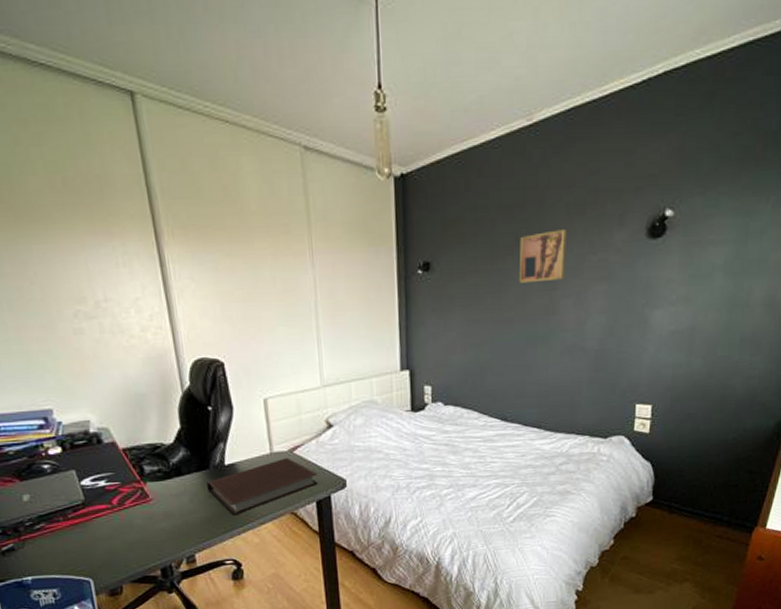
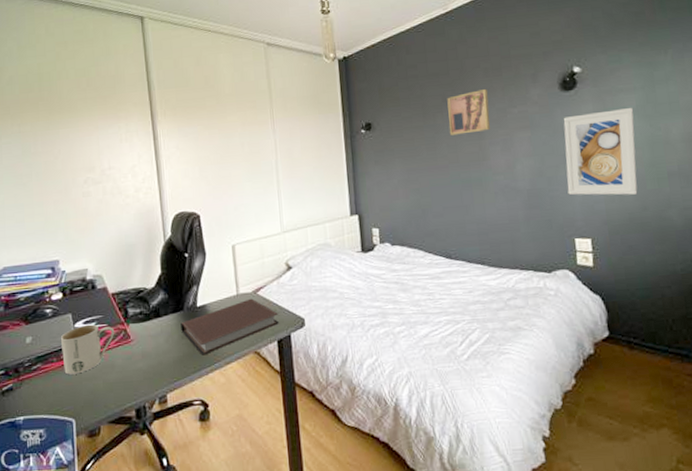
mug: none [64,482,131,535] -> present [60,324,115,375]
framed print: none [636,264,721,361] -> present [563,108,638,195]

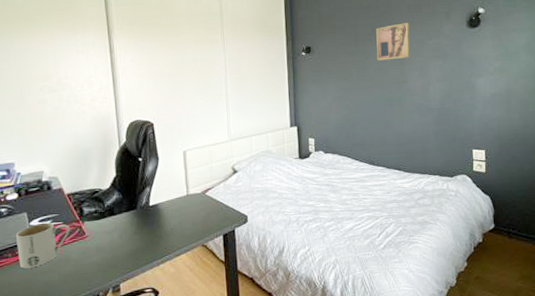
notebook: present [181,298,279,356] -> none [134,198,225,249]
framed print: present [563,108,638,195] -> none [468,45,523,116]

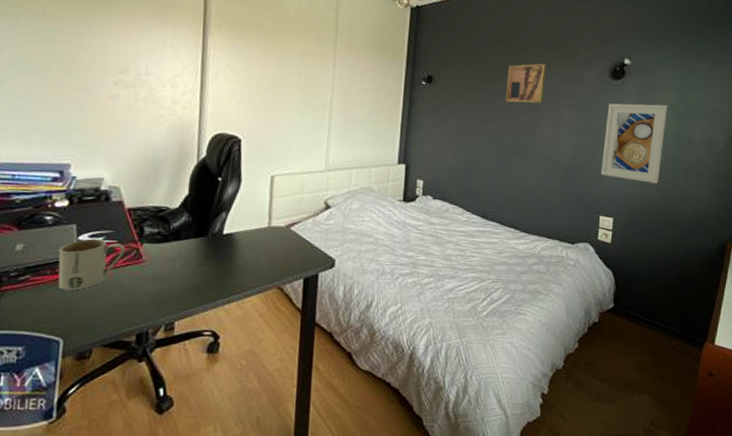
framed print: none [468,45,523,116] -> present [600,103,668,184]

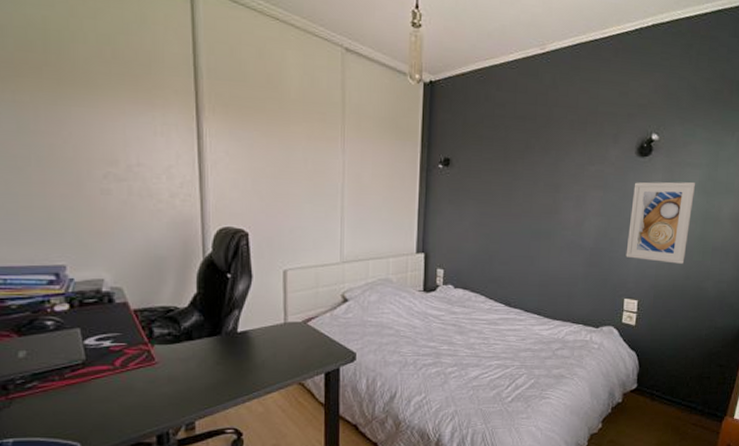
mug: present [58,238,126,291] -> none [64,342,136,396]
wall art: present [505,63,546,104] -> none [527,141,570,185]

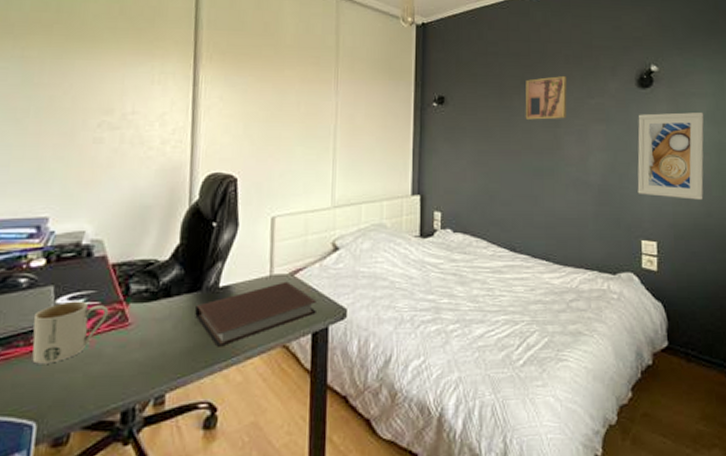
mug: none [64,342,136,396] -> present [32,301,109,364]
notebook: none [217,328,328,383] -> present [195,281,317,347]
wall art: none [527,141,570,185] -> present [525,76,567,120]

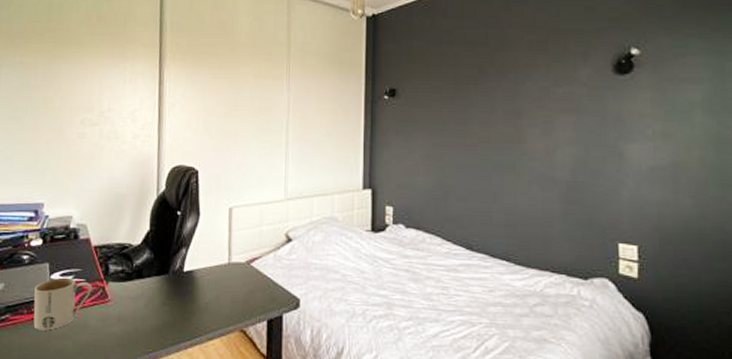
notebook: present [195,281,317,347] -> none [163,269,271,327]
wall art: present [525,76,567,120] -> none [482,64,531,112]
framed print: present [637,112,704,200] -> none [613,101,699,200]

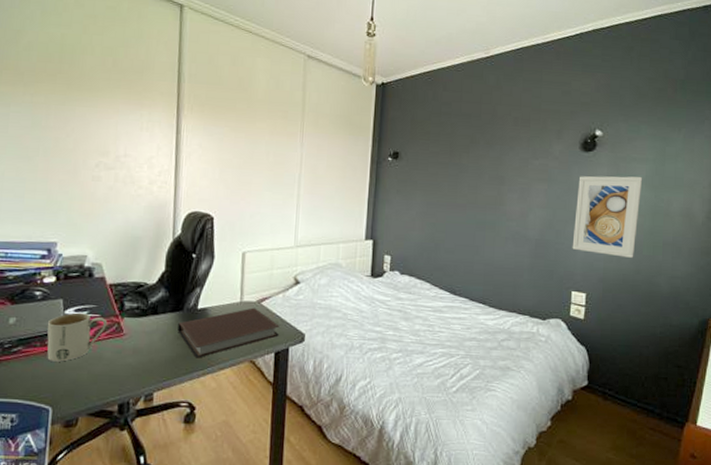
notebook: none [163,269,271,327] -> present [178,307,279,358]
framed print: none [613,101,699,200] -> present [572,175,643,258]

